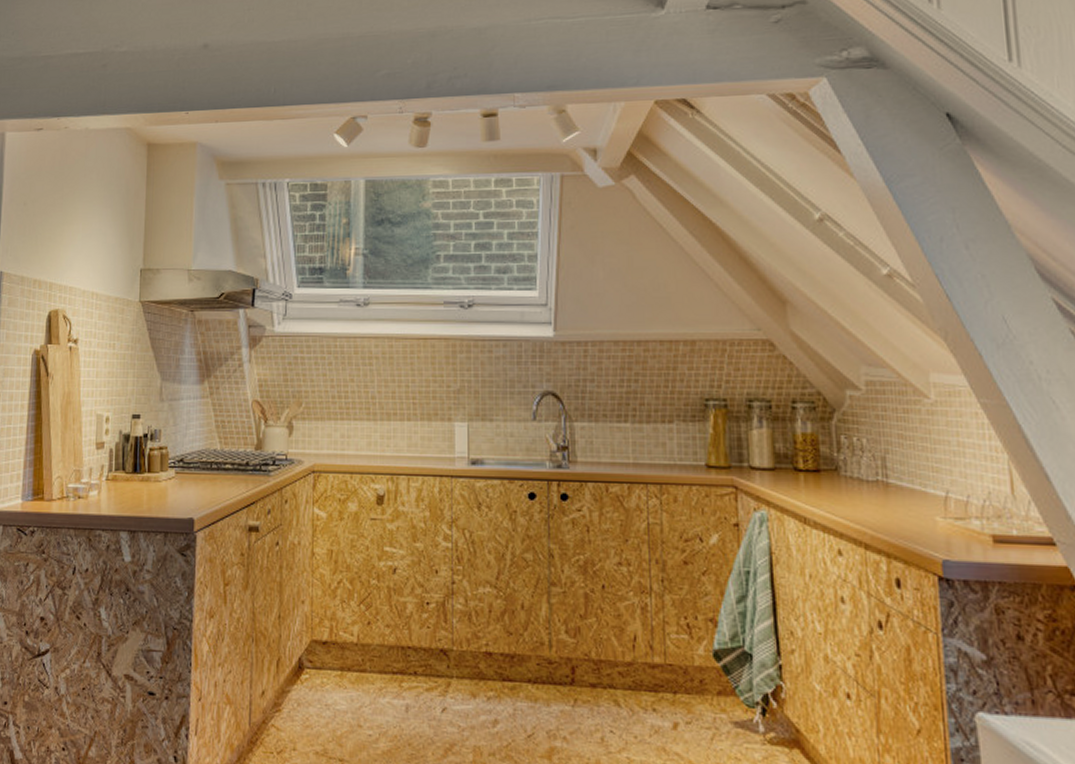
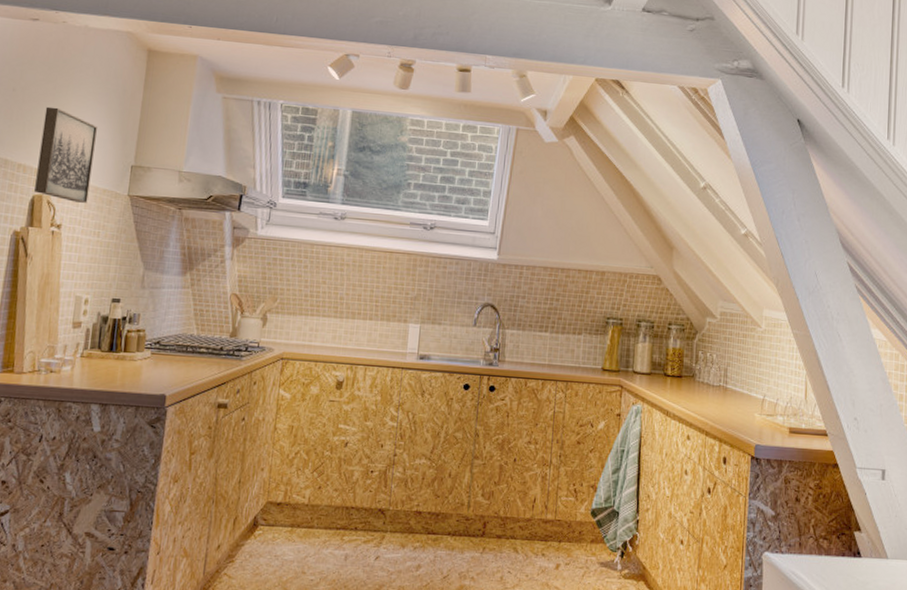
wall art: none [50,217,104,314] -> present [34,106,97,203]

